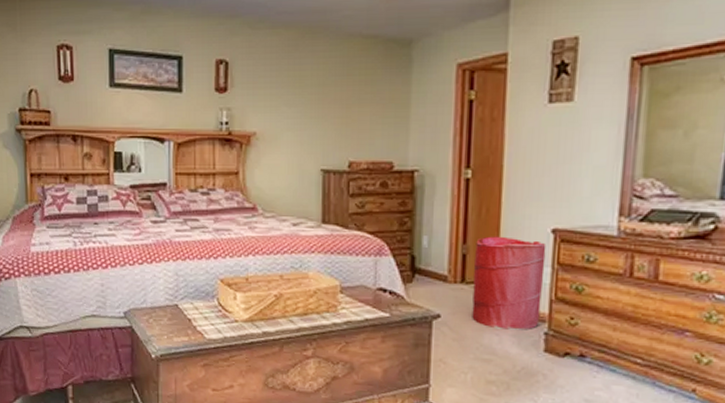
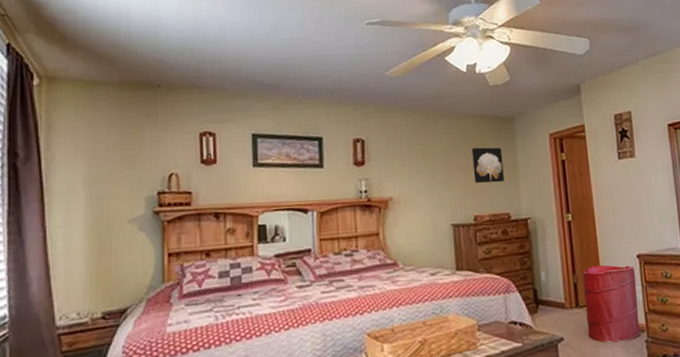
wall art: none [353,77,392,123] -> present [471,147,504,183]

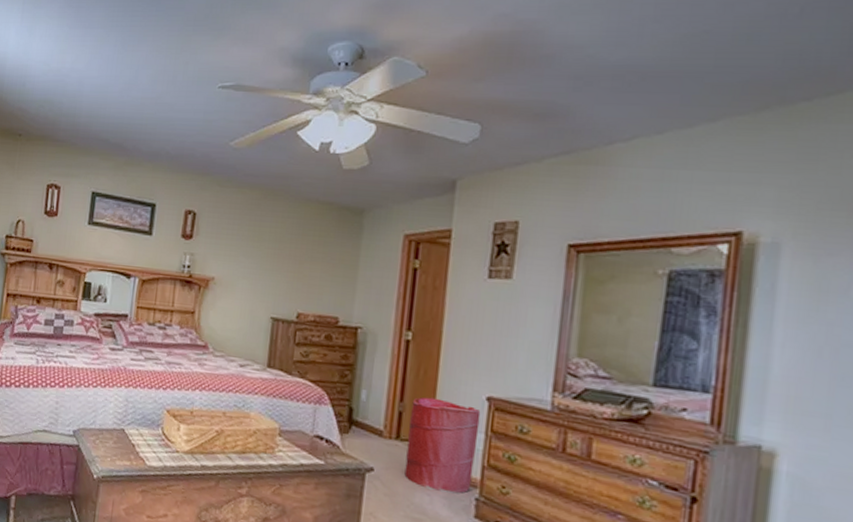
wall art: present [471,147,504,183] -> none [305,238,343,282]

